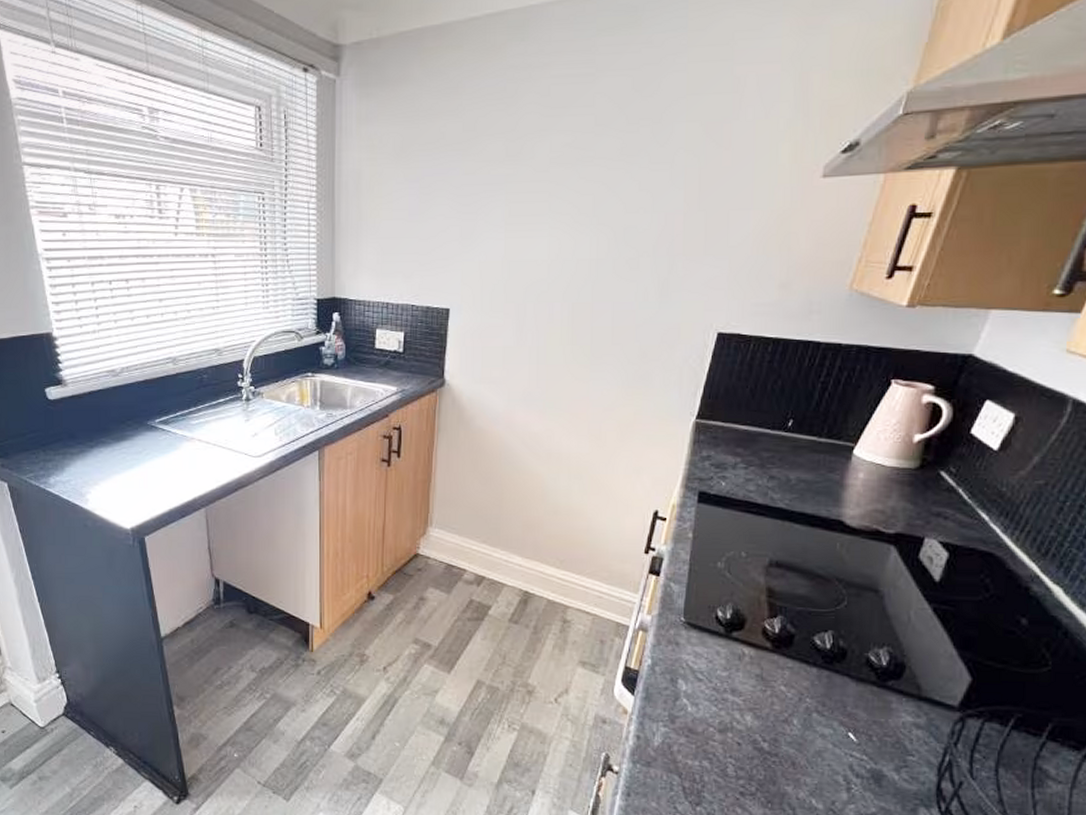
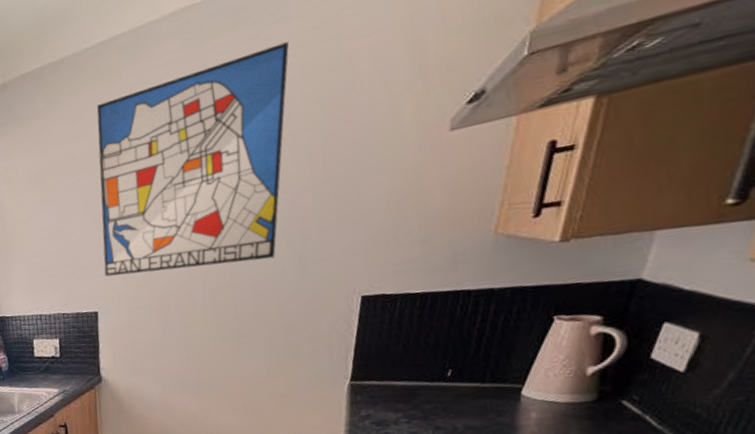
wall art: none [462,54,680,280] -> present [97,42,289,277]

